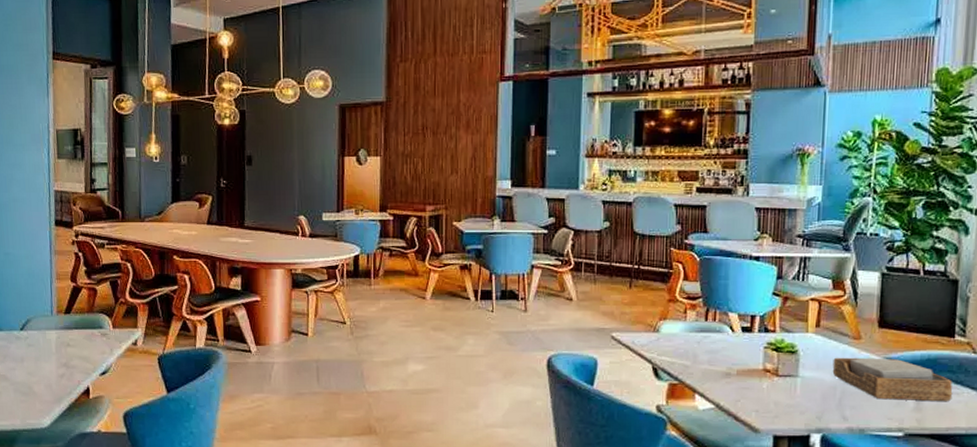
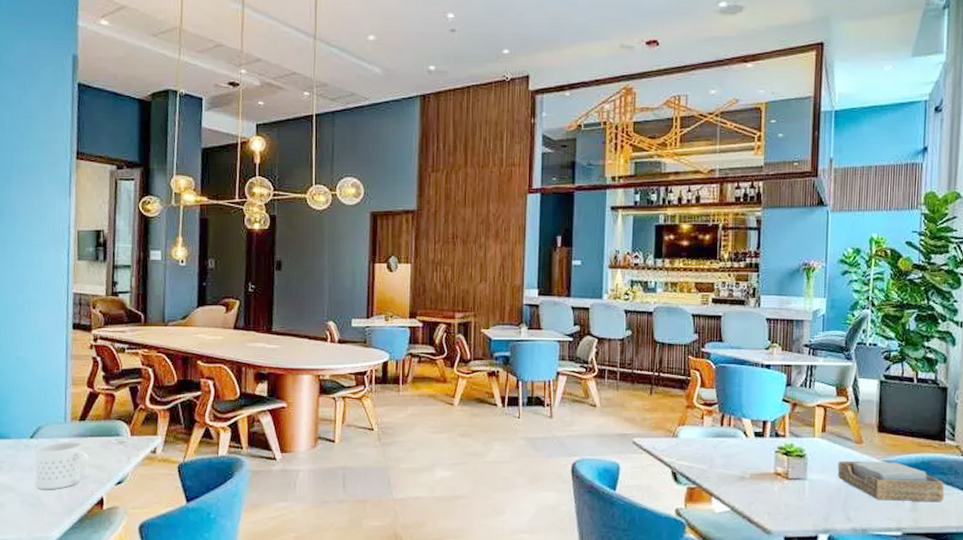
mug: none [26,333,76,380] -> present [35,441,90,490]

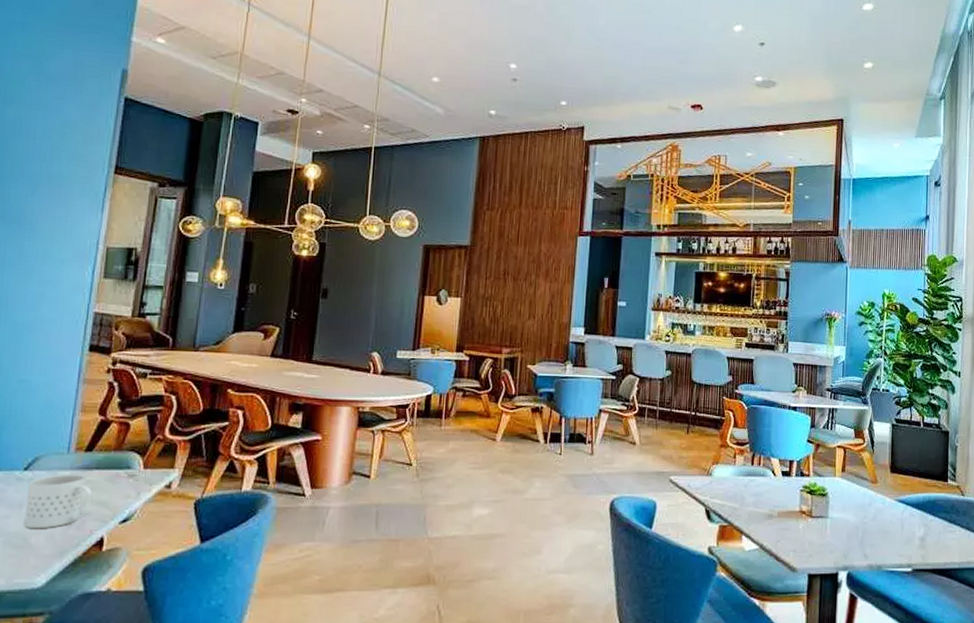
napkin holder: present [837,461,945,502] -> none [855,499,948,539]

